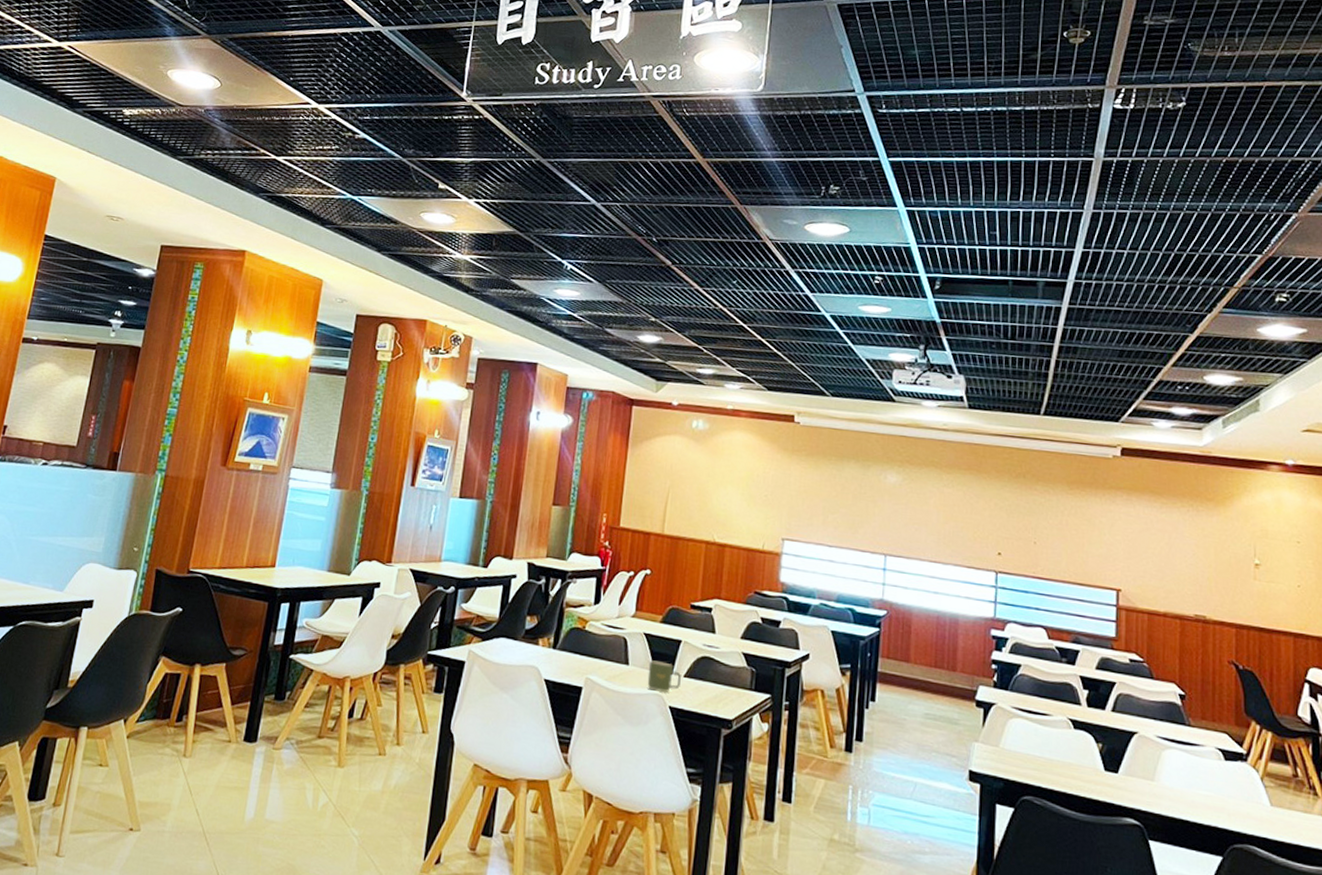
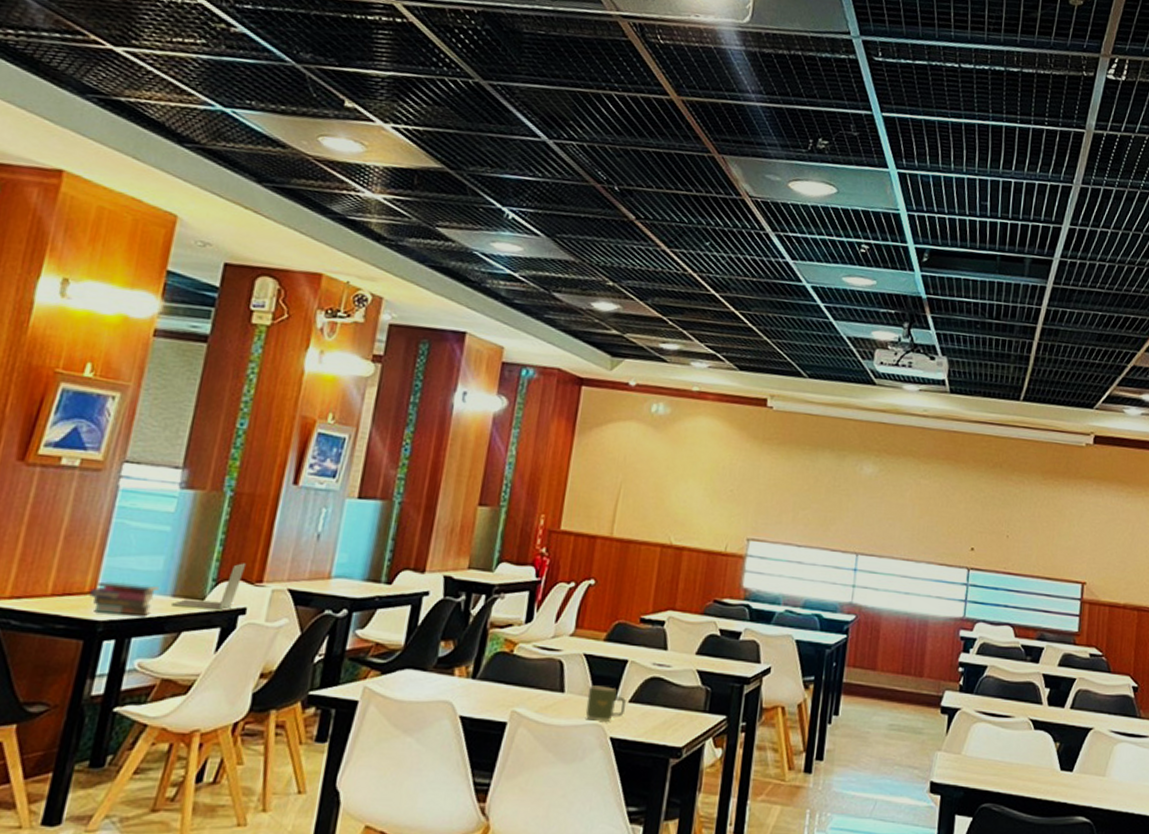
books: none [271,558,319,586] -> present [89,581,160,616]
laptop: none [327,547,379,584] -> present [172,563,247,611]

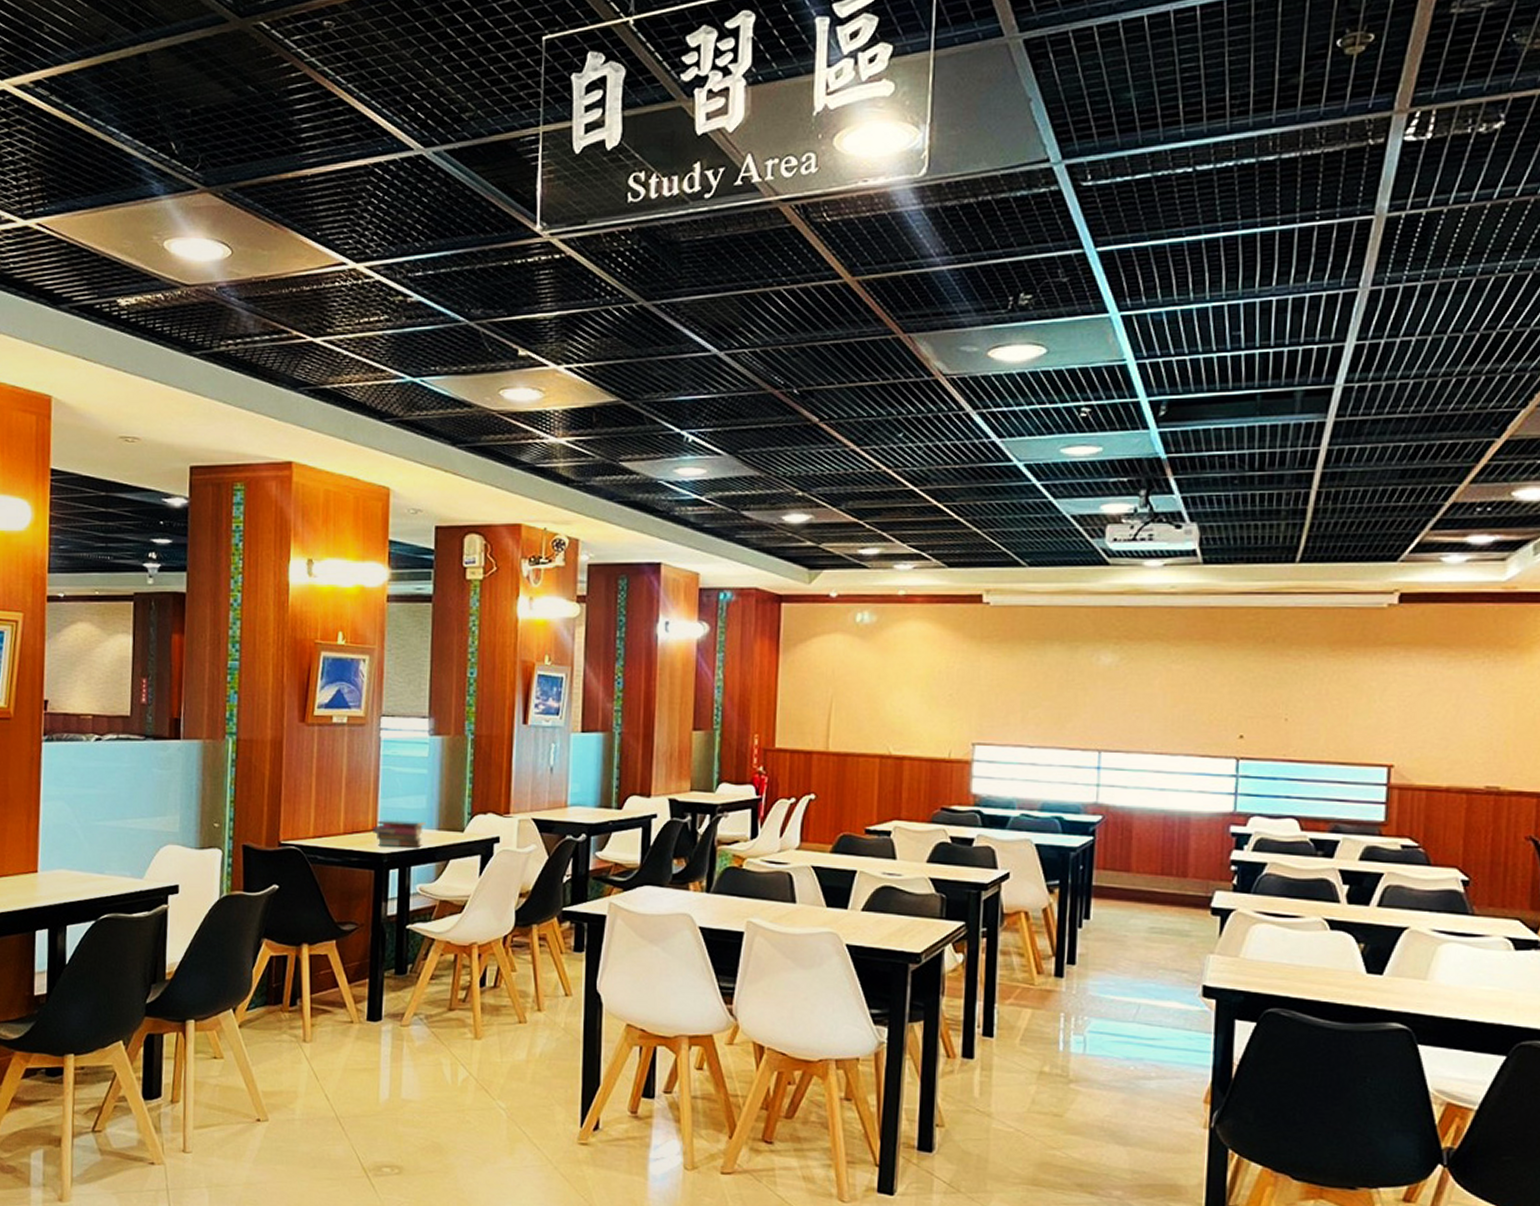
laptop: present [172,563,247,611] -> none [438,797,494,841]
mug: present [585,685,626,723] -> none [819,895,858,931]

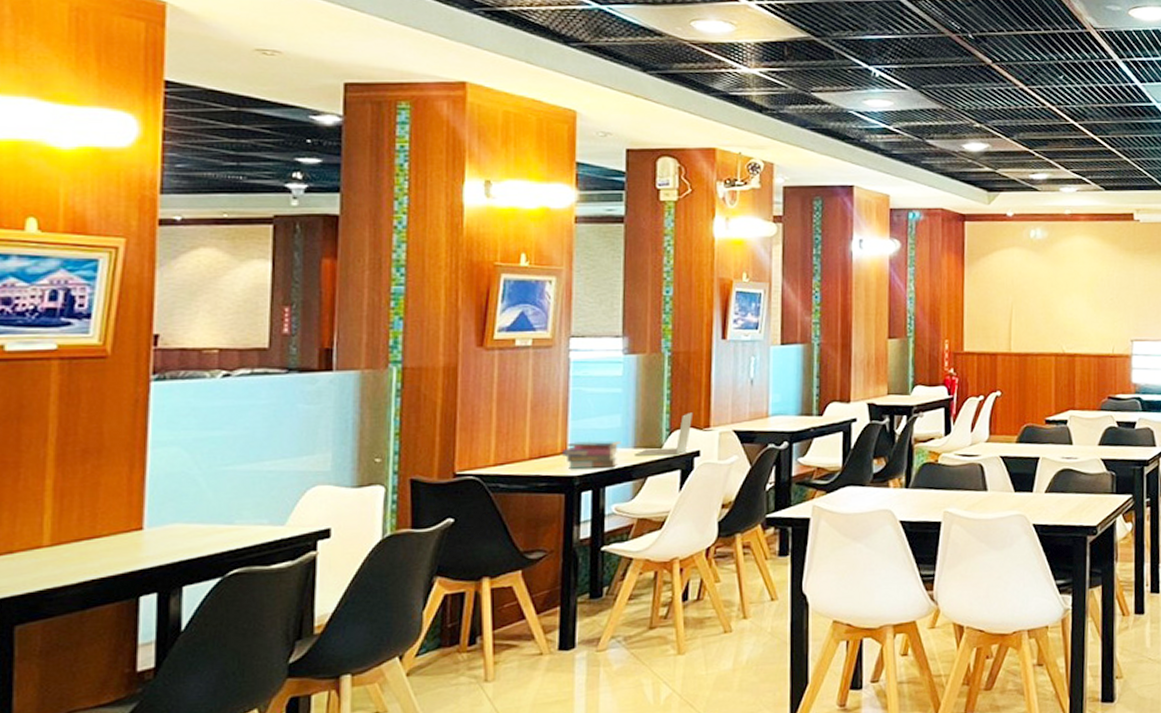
laptop: none [438,797,494,841] -> present [635,412,694,457]

